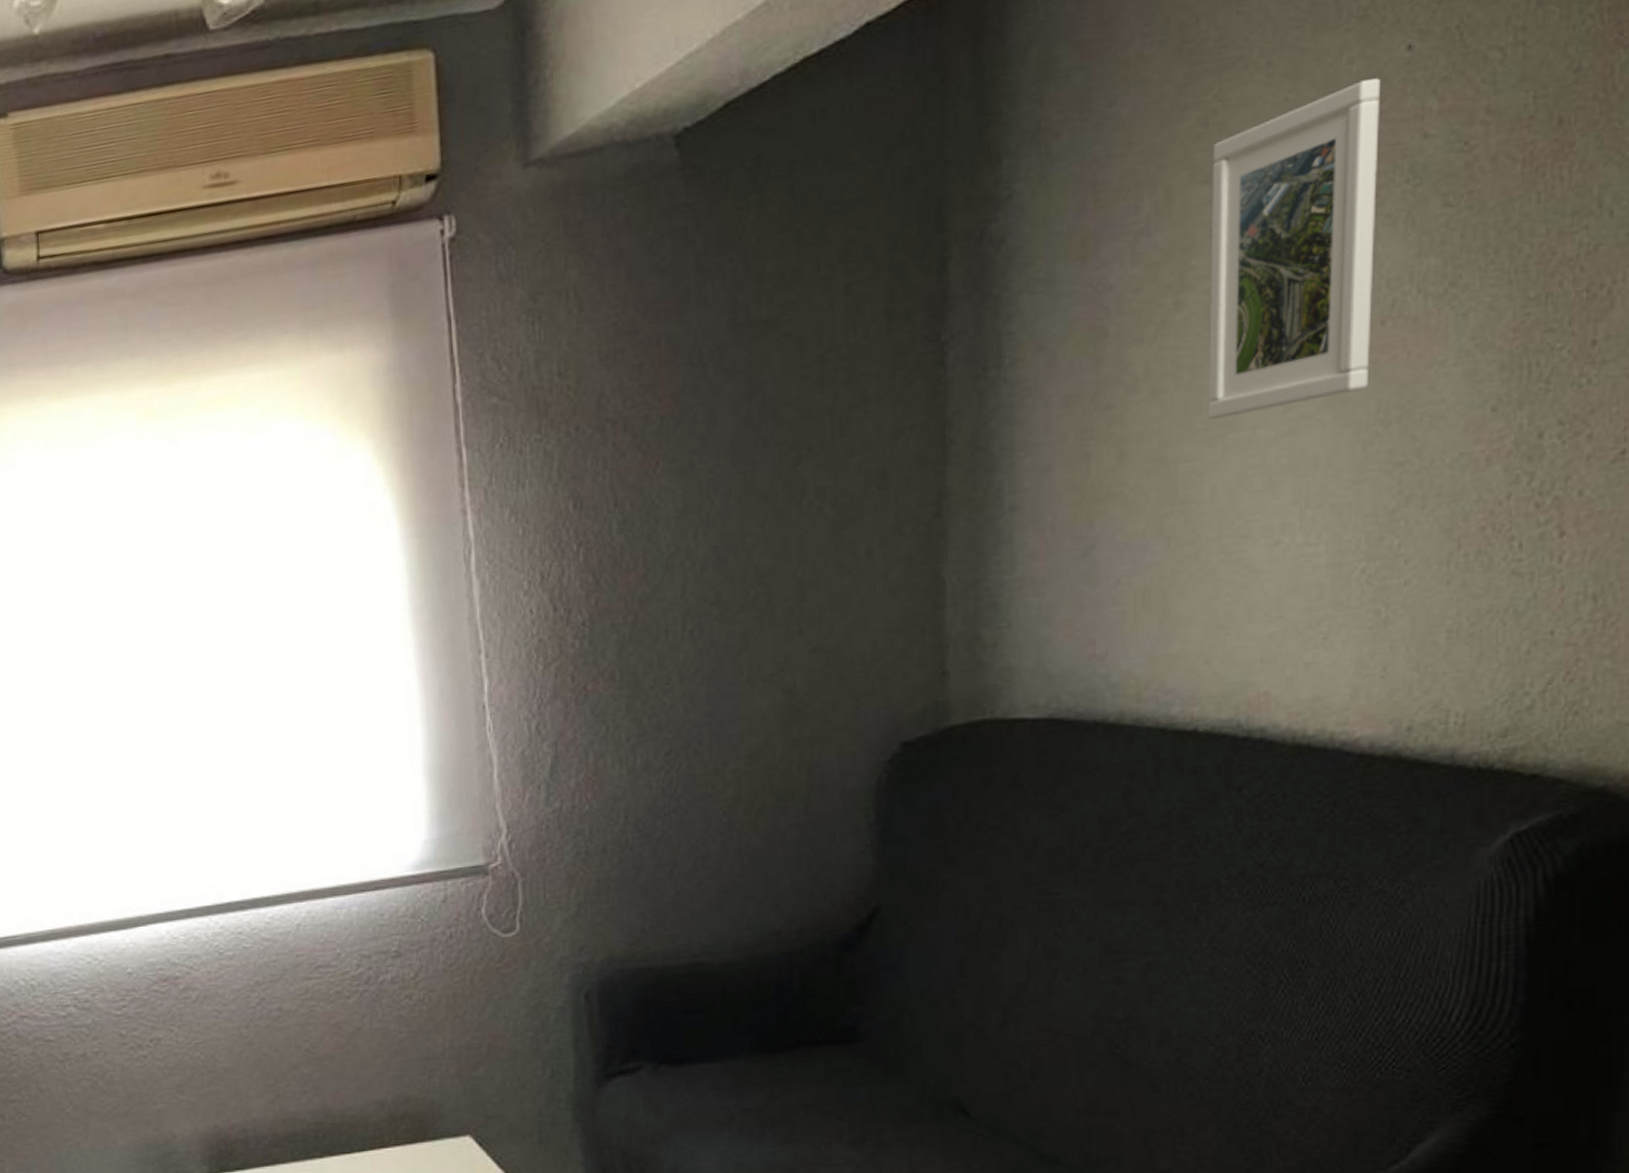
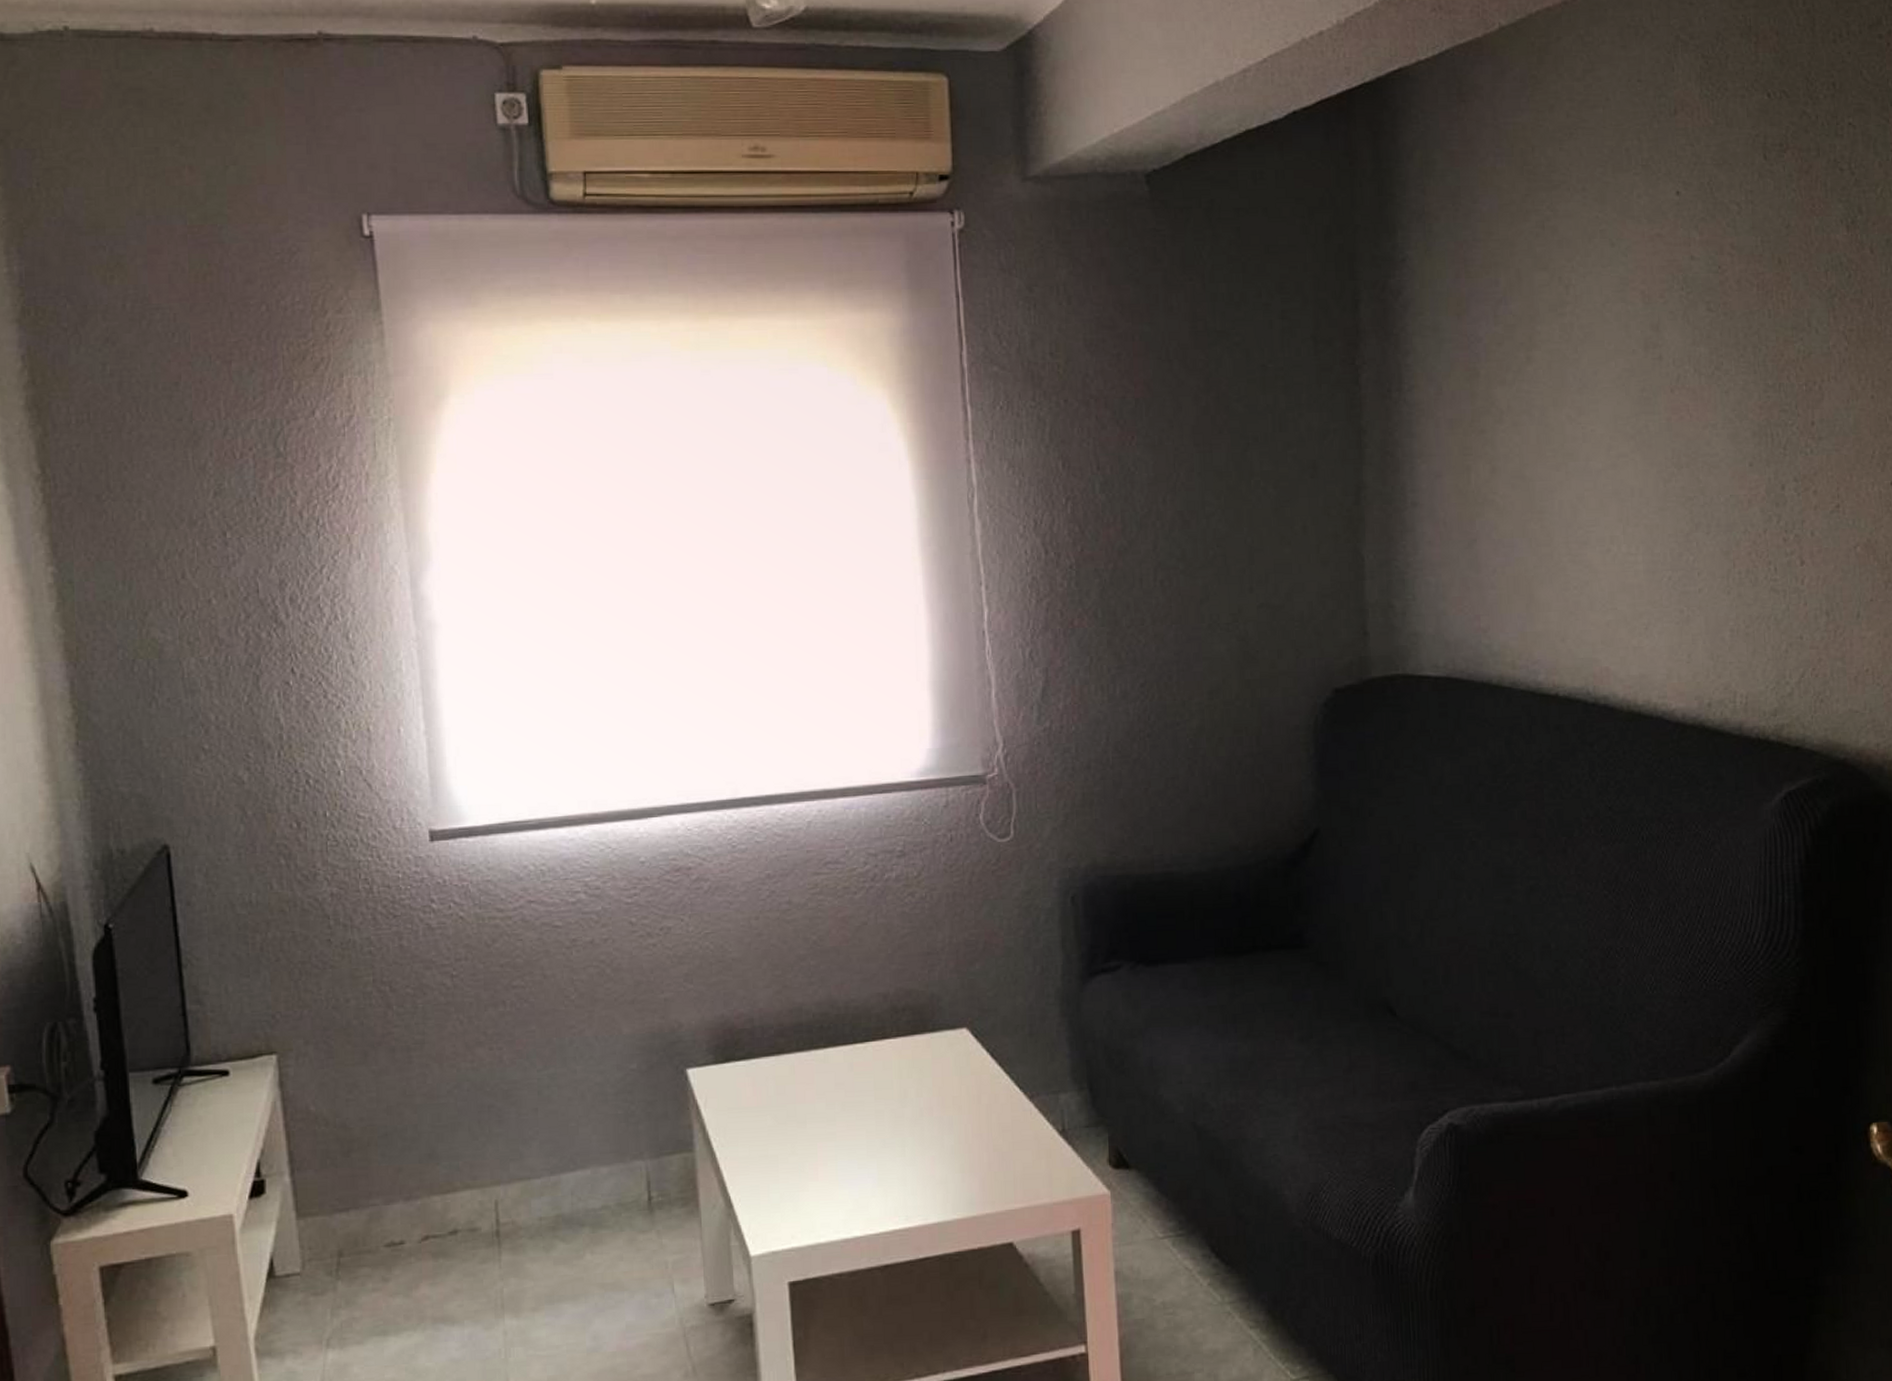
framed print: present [1207,78,1382,420] -> none [1548,211,1665,450]

